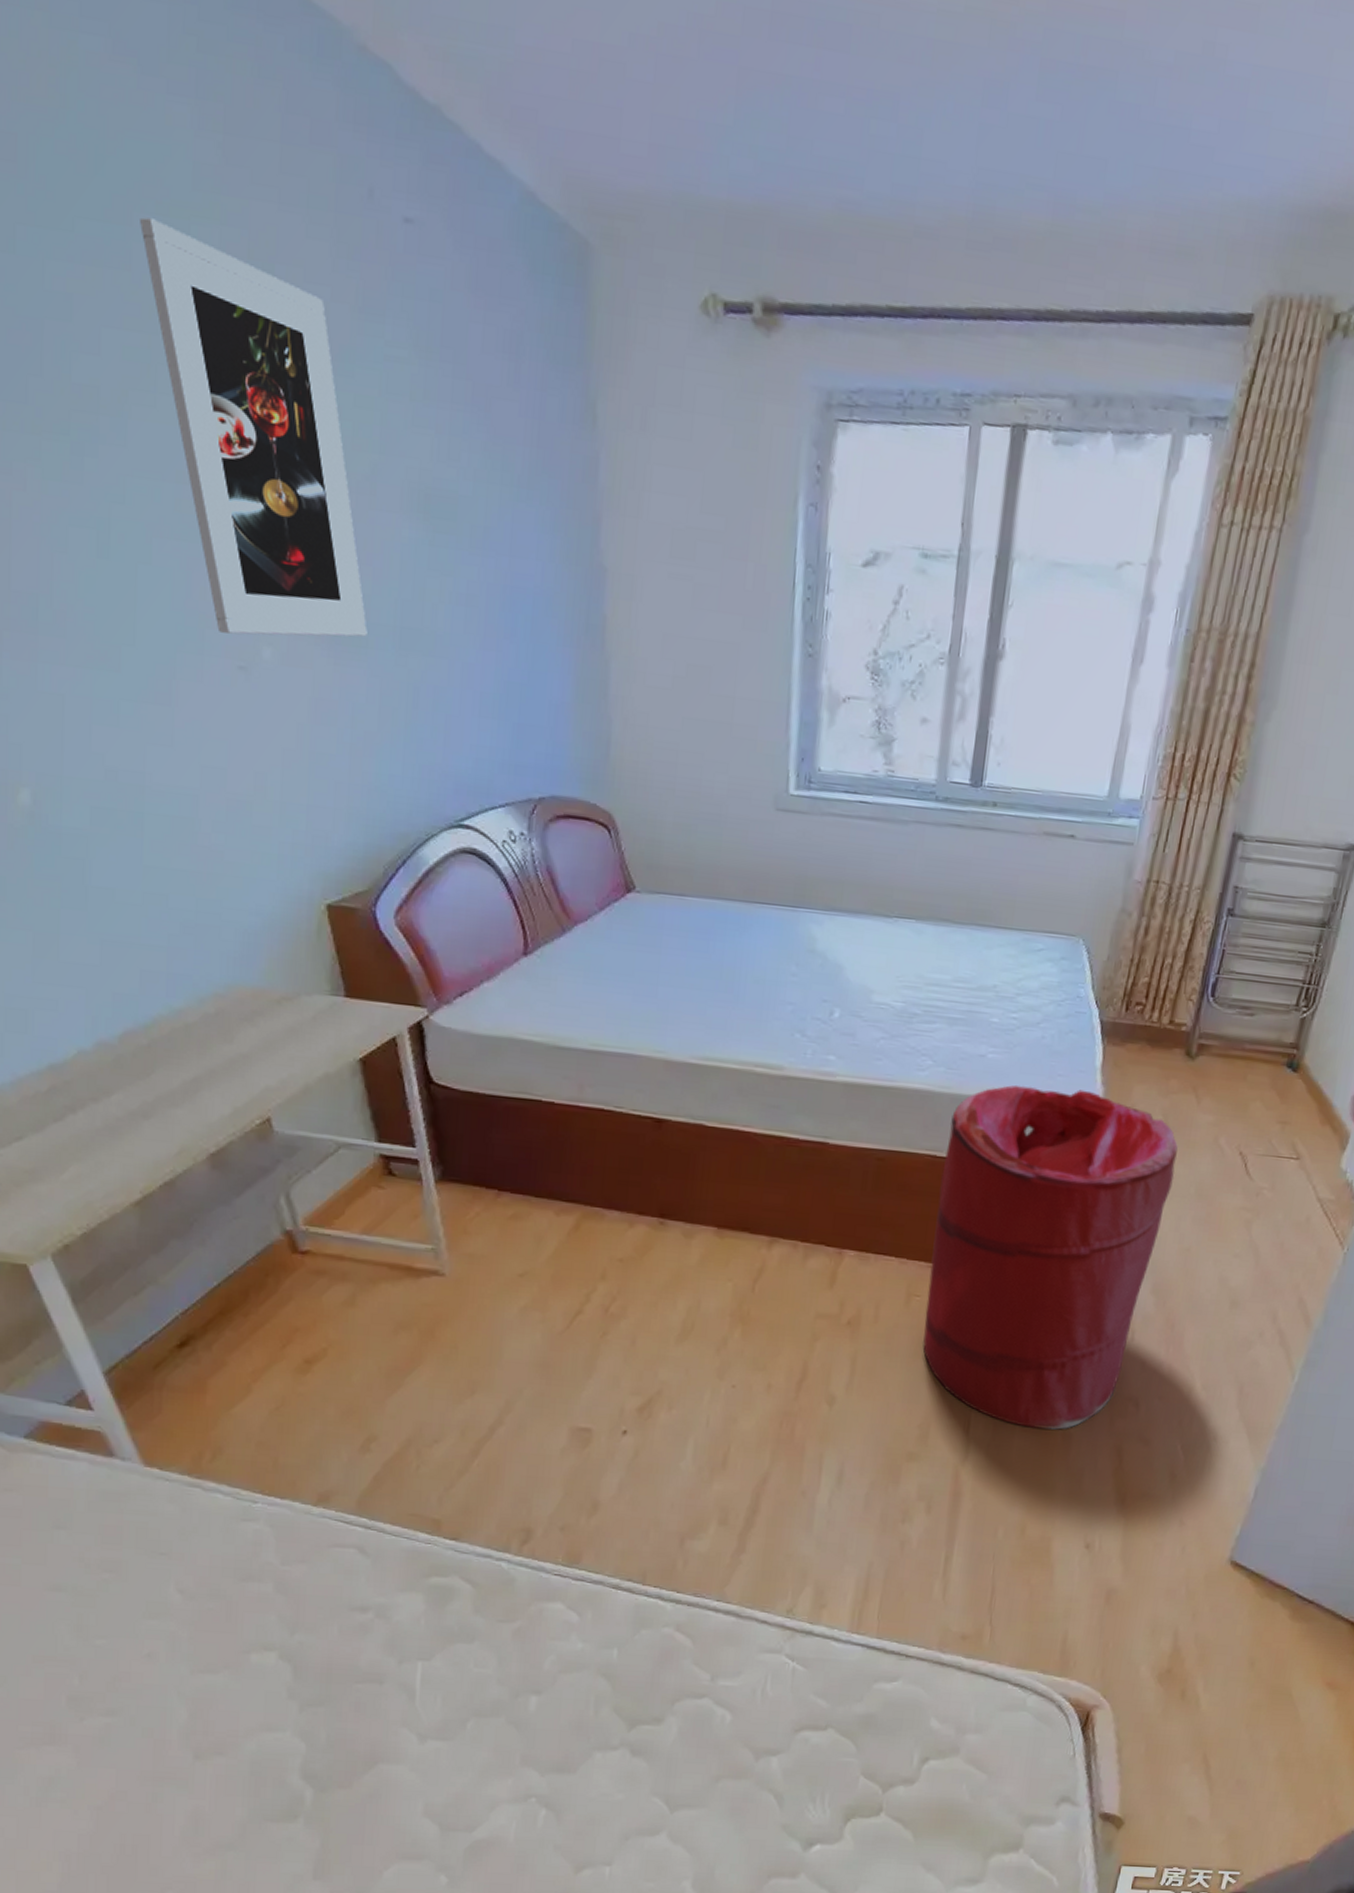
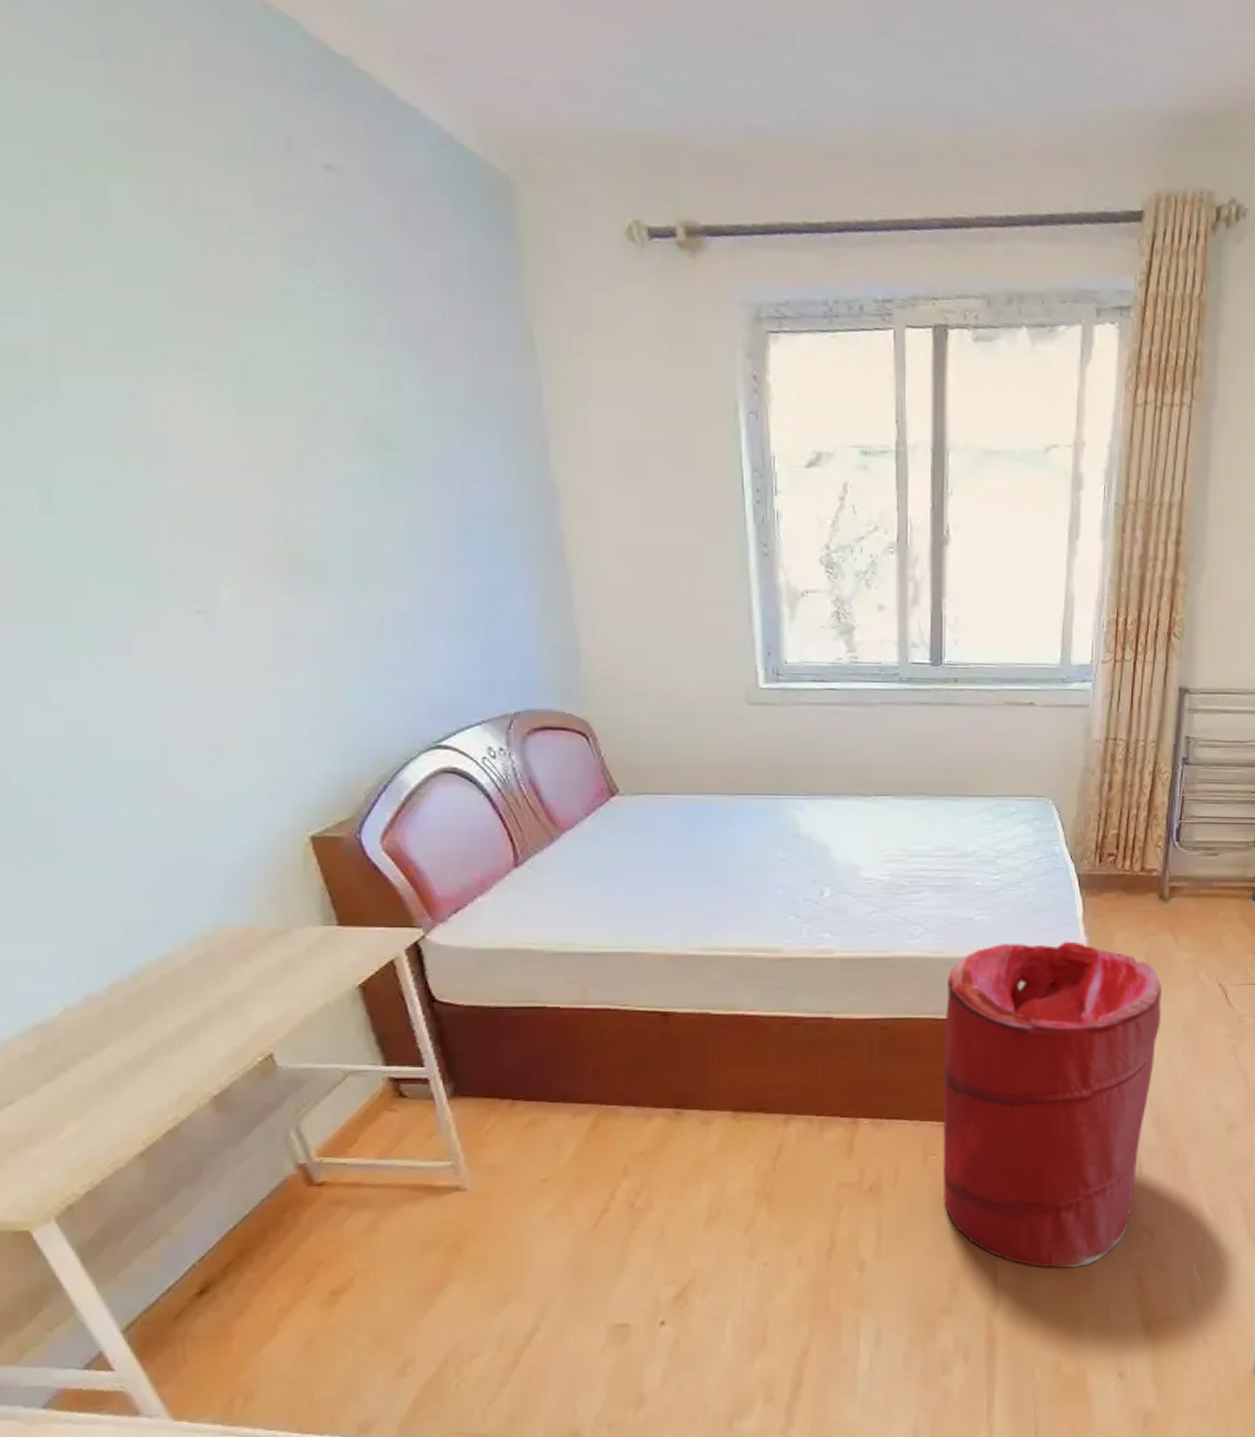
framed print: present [140,217,368,637] -> none [55,178,326,579]

